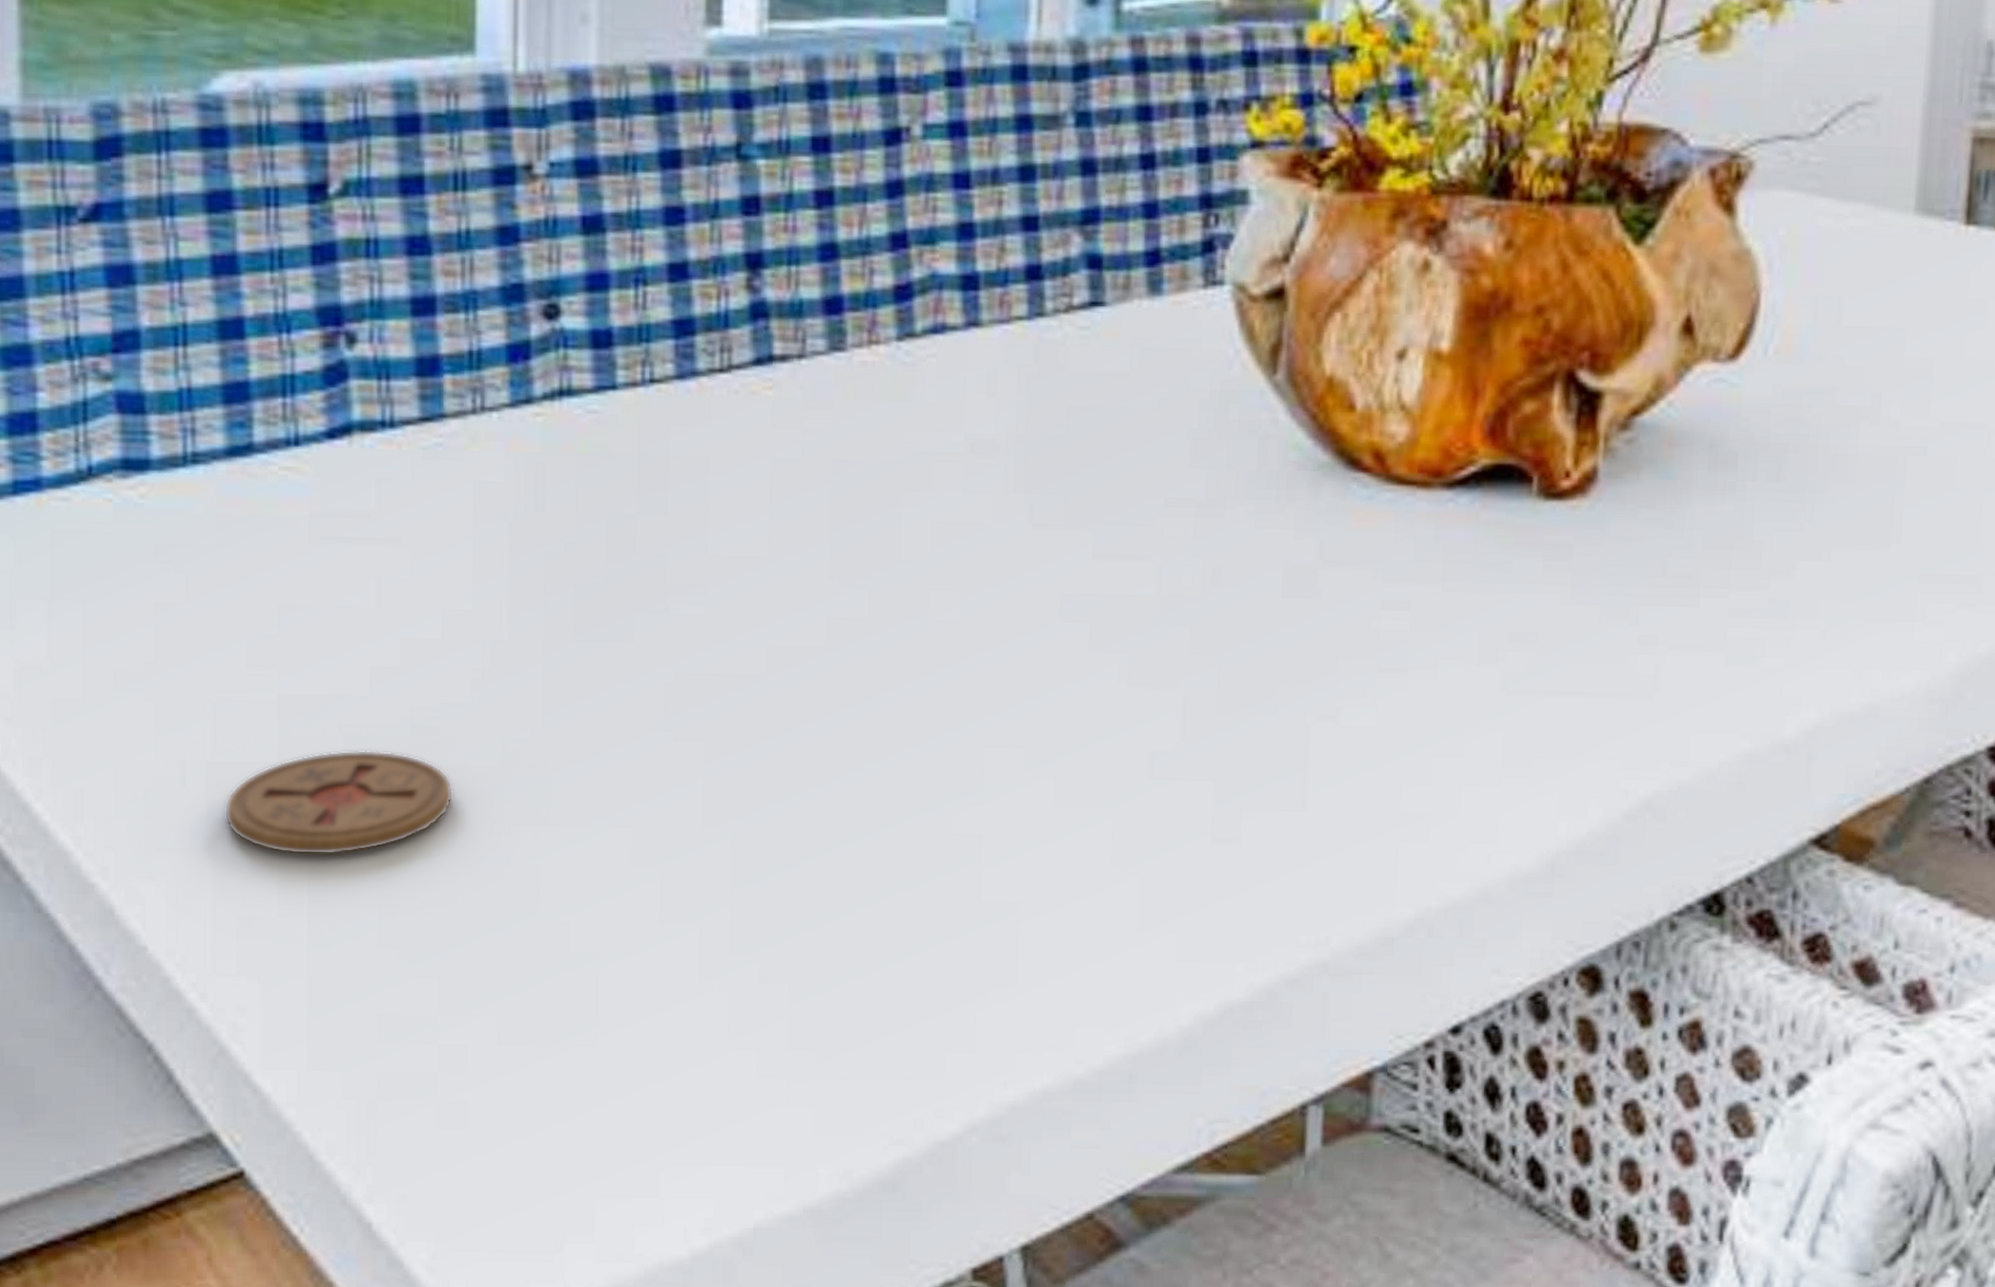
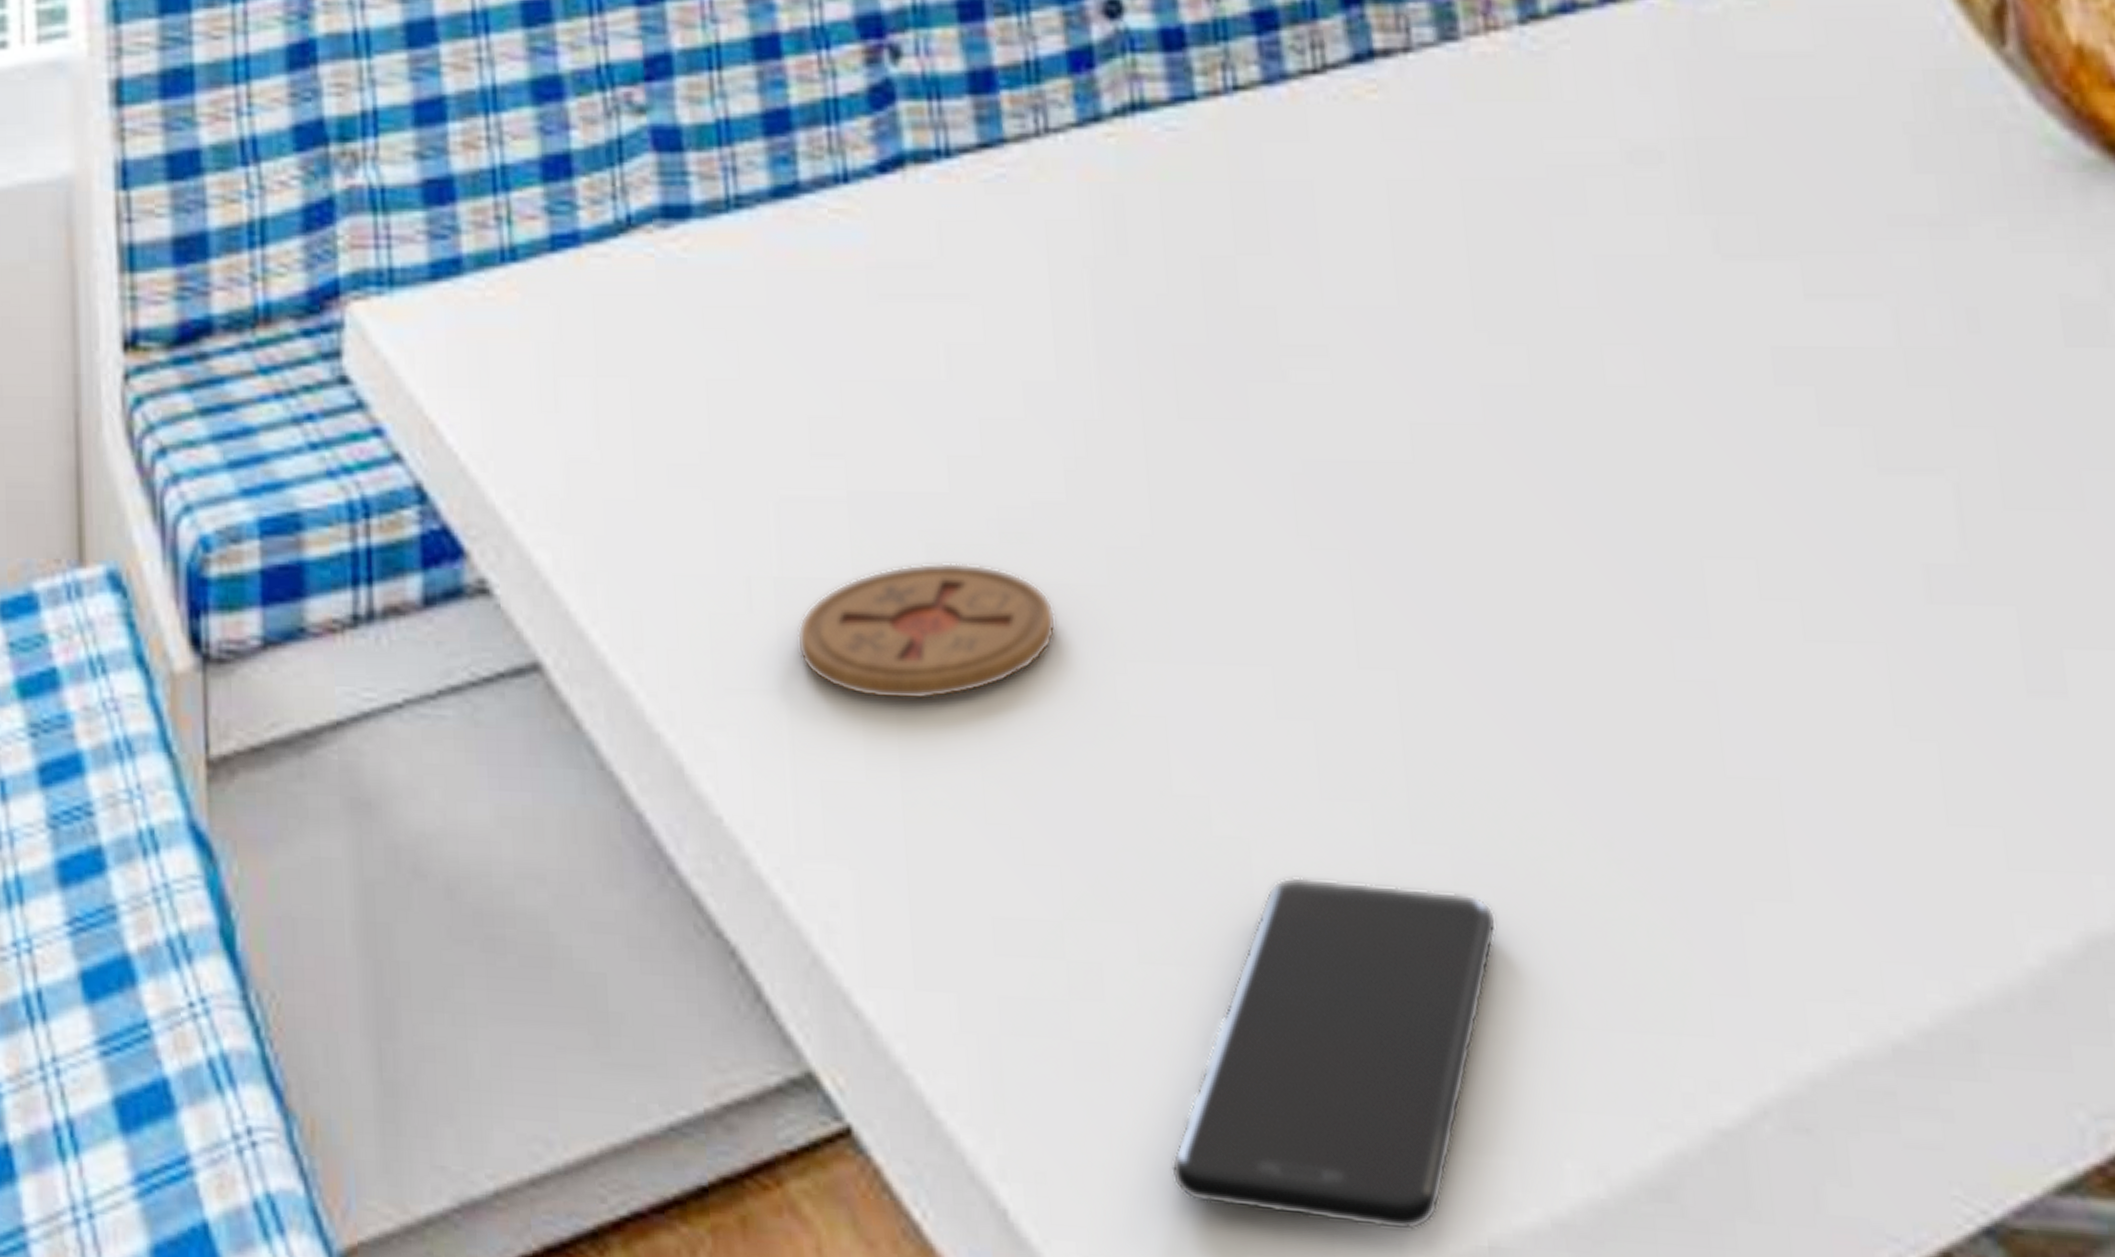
smartphone: none [510,979,789,1221] -> present [1171,876,1497,1232]

